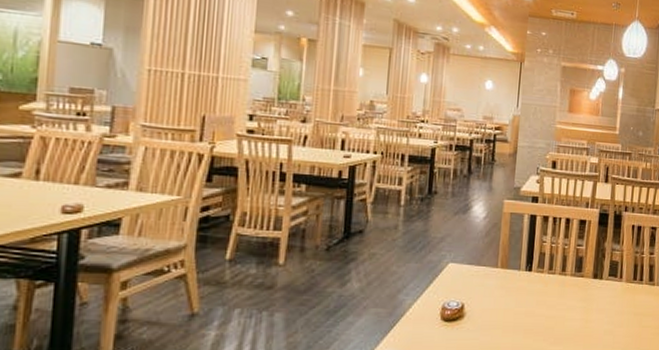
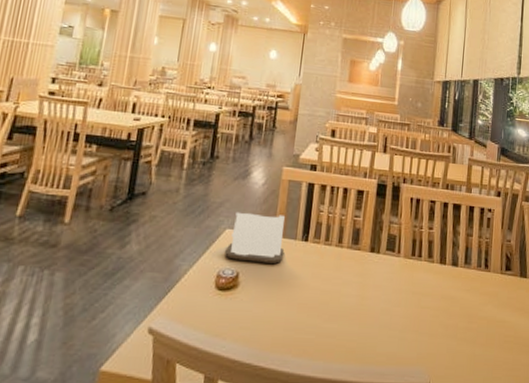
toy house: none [449,246,509,294] -> present [225,212,285,264]

